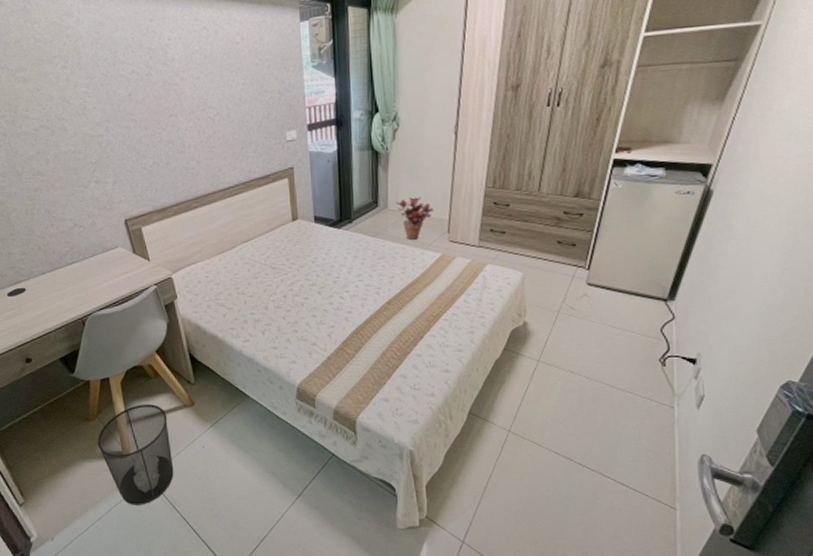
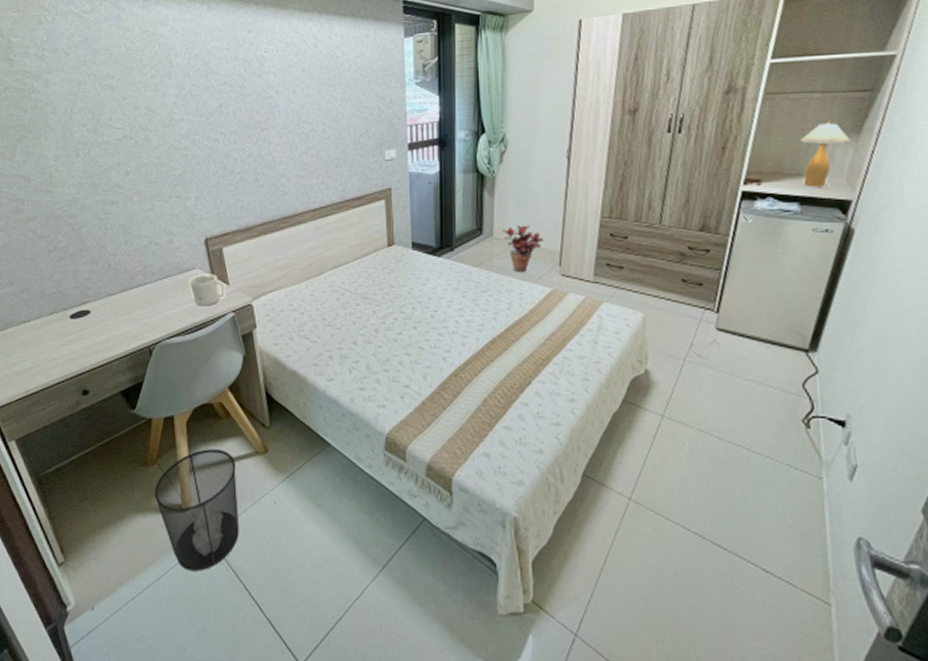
mug: none [114,251,148,281] -> present [190,274,226,306]
table lamp: none [668,88,715,153] -> present [800,118,851,187]

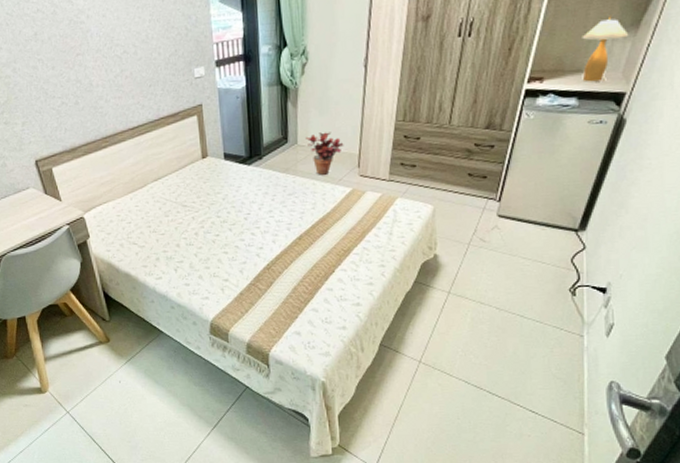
waste bin: present [154,449,239,571] -> none [16,341,92,438]
mug: present [190,274,226,306] -> none [26,192,59,221]

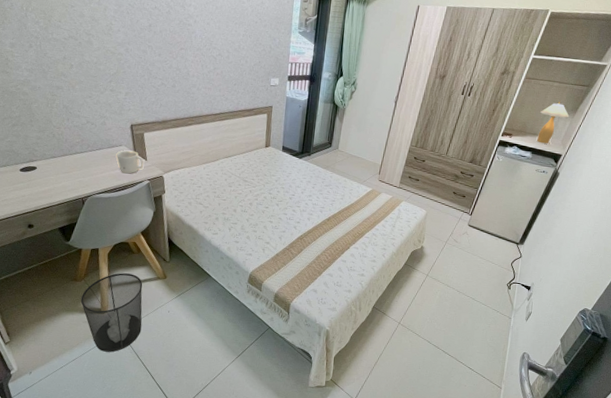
waste bin: none [16,341,92,438] -> present [80,273,143,353]
mug: none [26,192,59,221] -> present [117,150,144,174]
potted plant: present [306,132,344,175] -> none [345,144,372,176]

